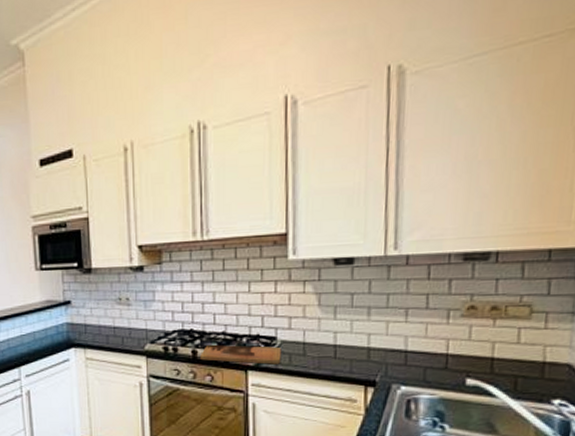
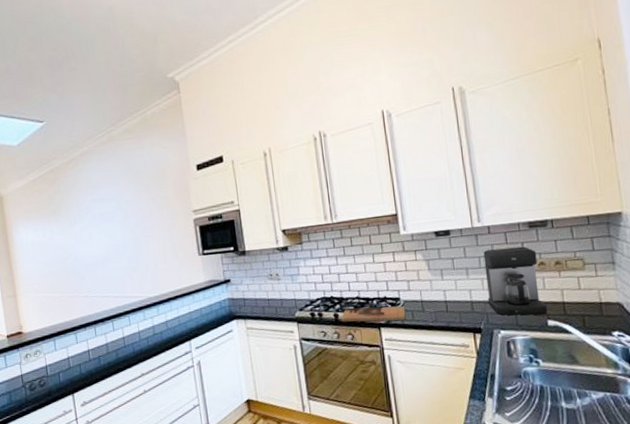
coffee maker: none [390,284,469,371] -> present [483,246,548,316]

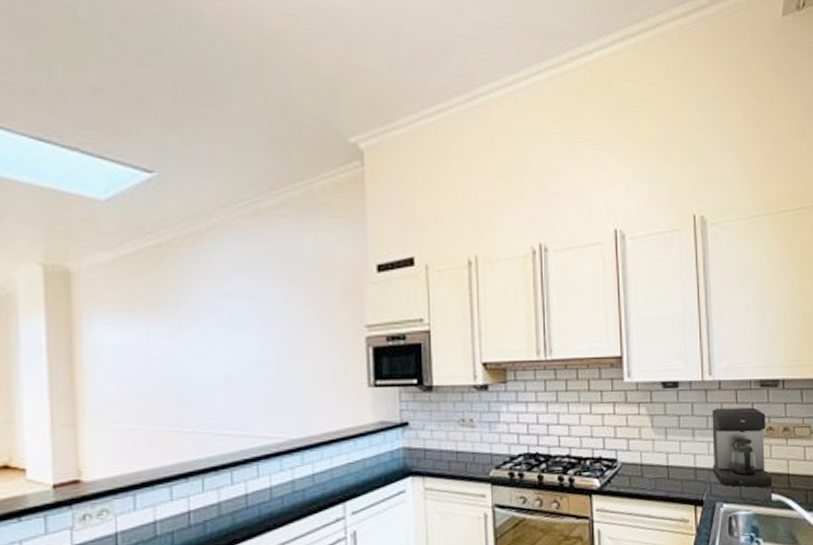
cutting board: present [341,305,406,322] -> none [546,468,622,488]

